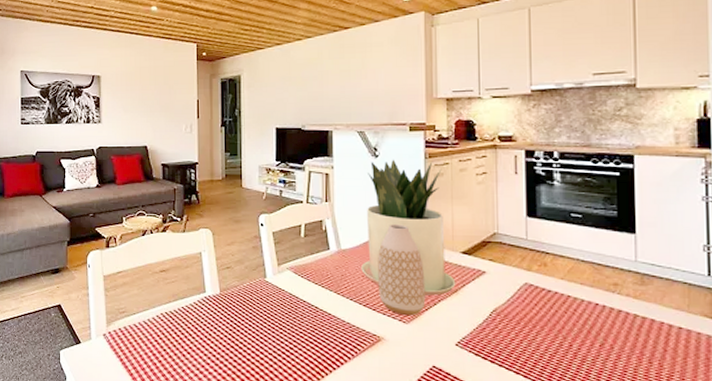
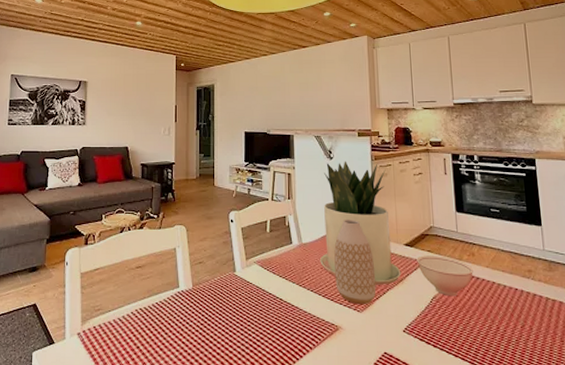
bowl: none [475,265,544,310] -> present [416,255,473,297]

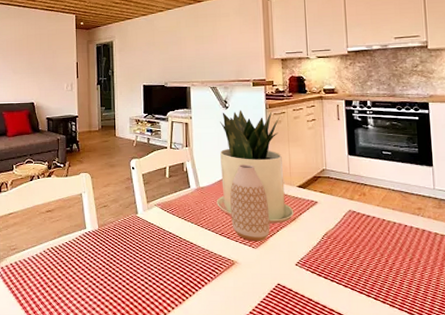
bowl: present [416,255,473,297] -> none [309,196,364,233]

